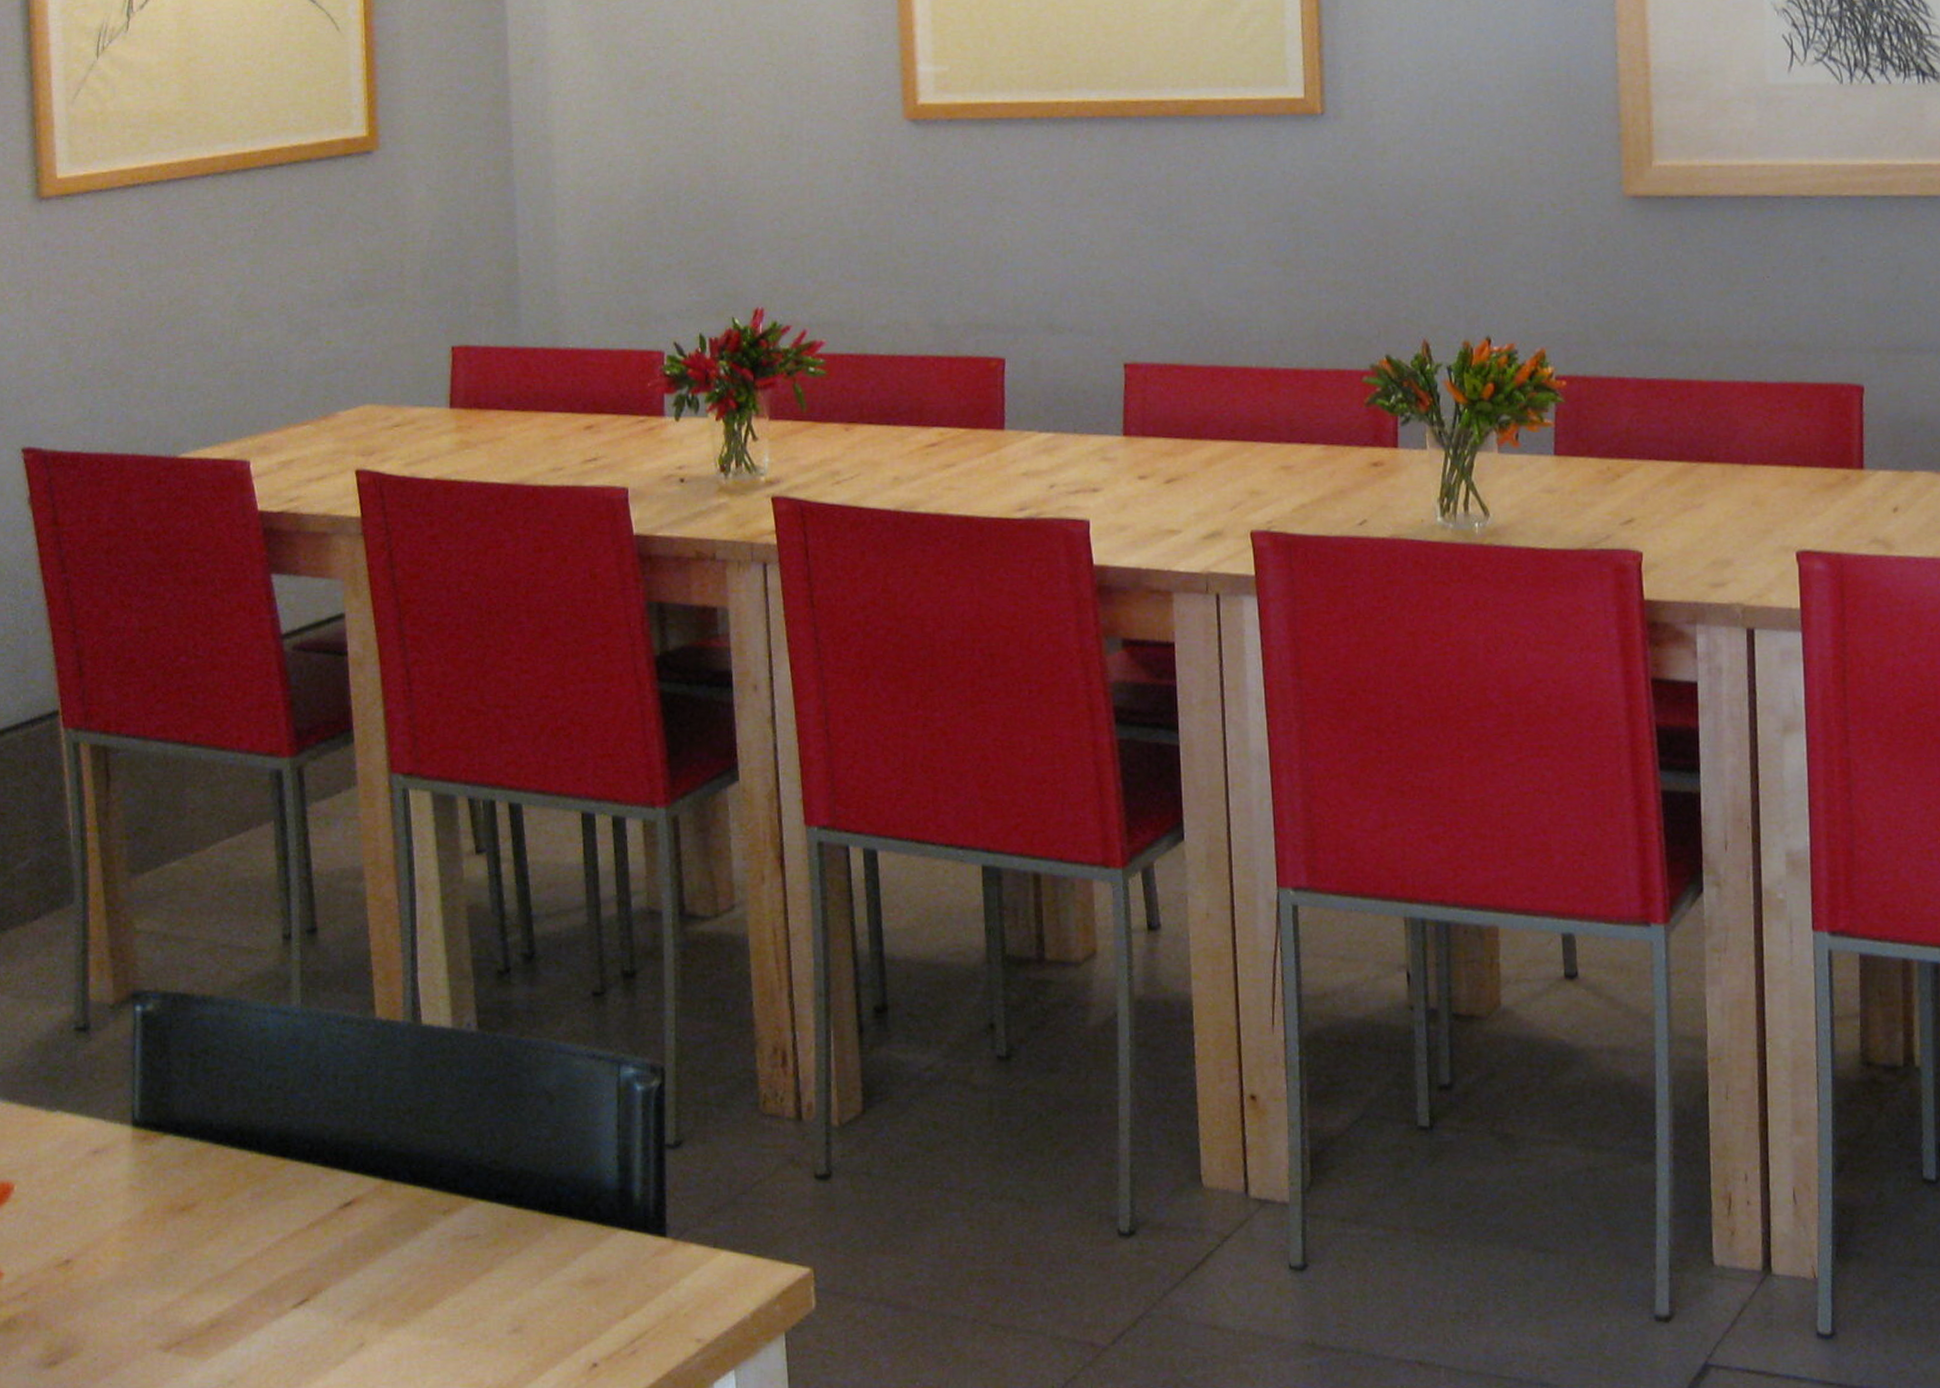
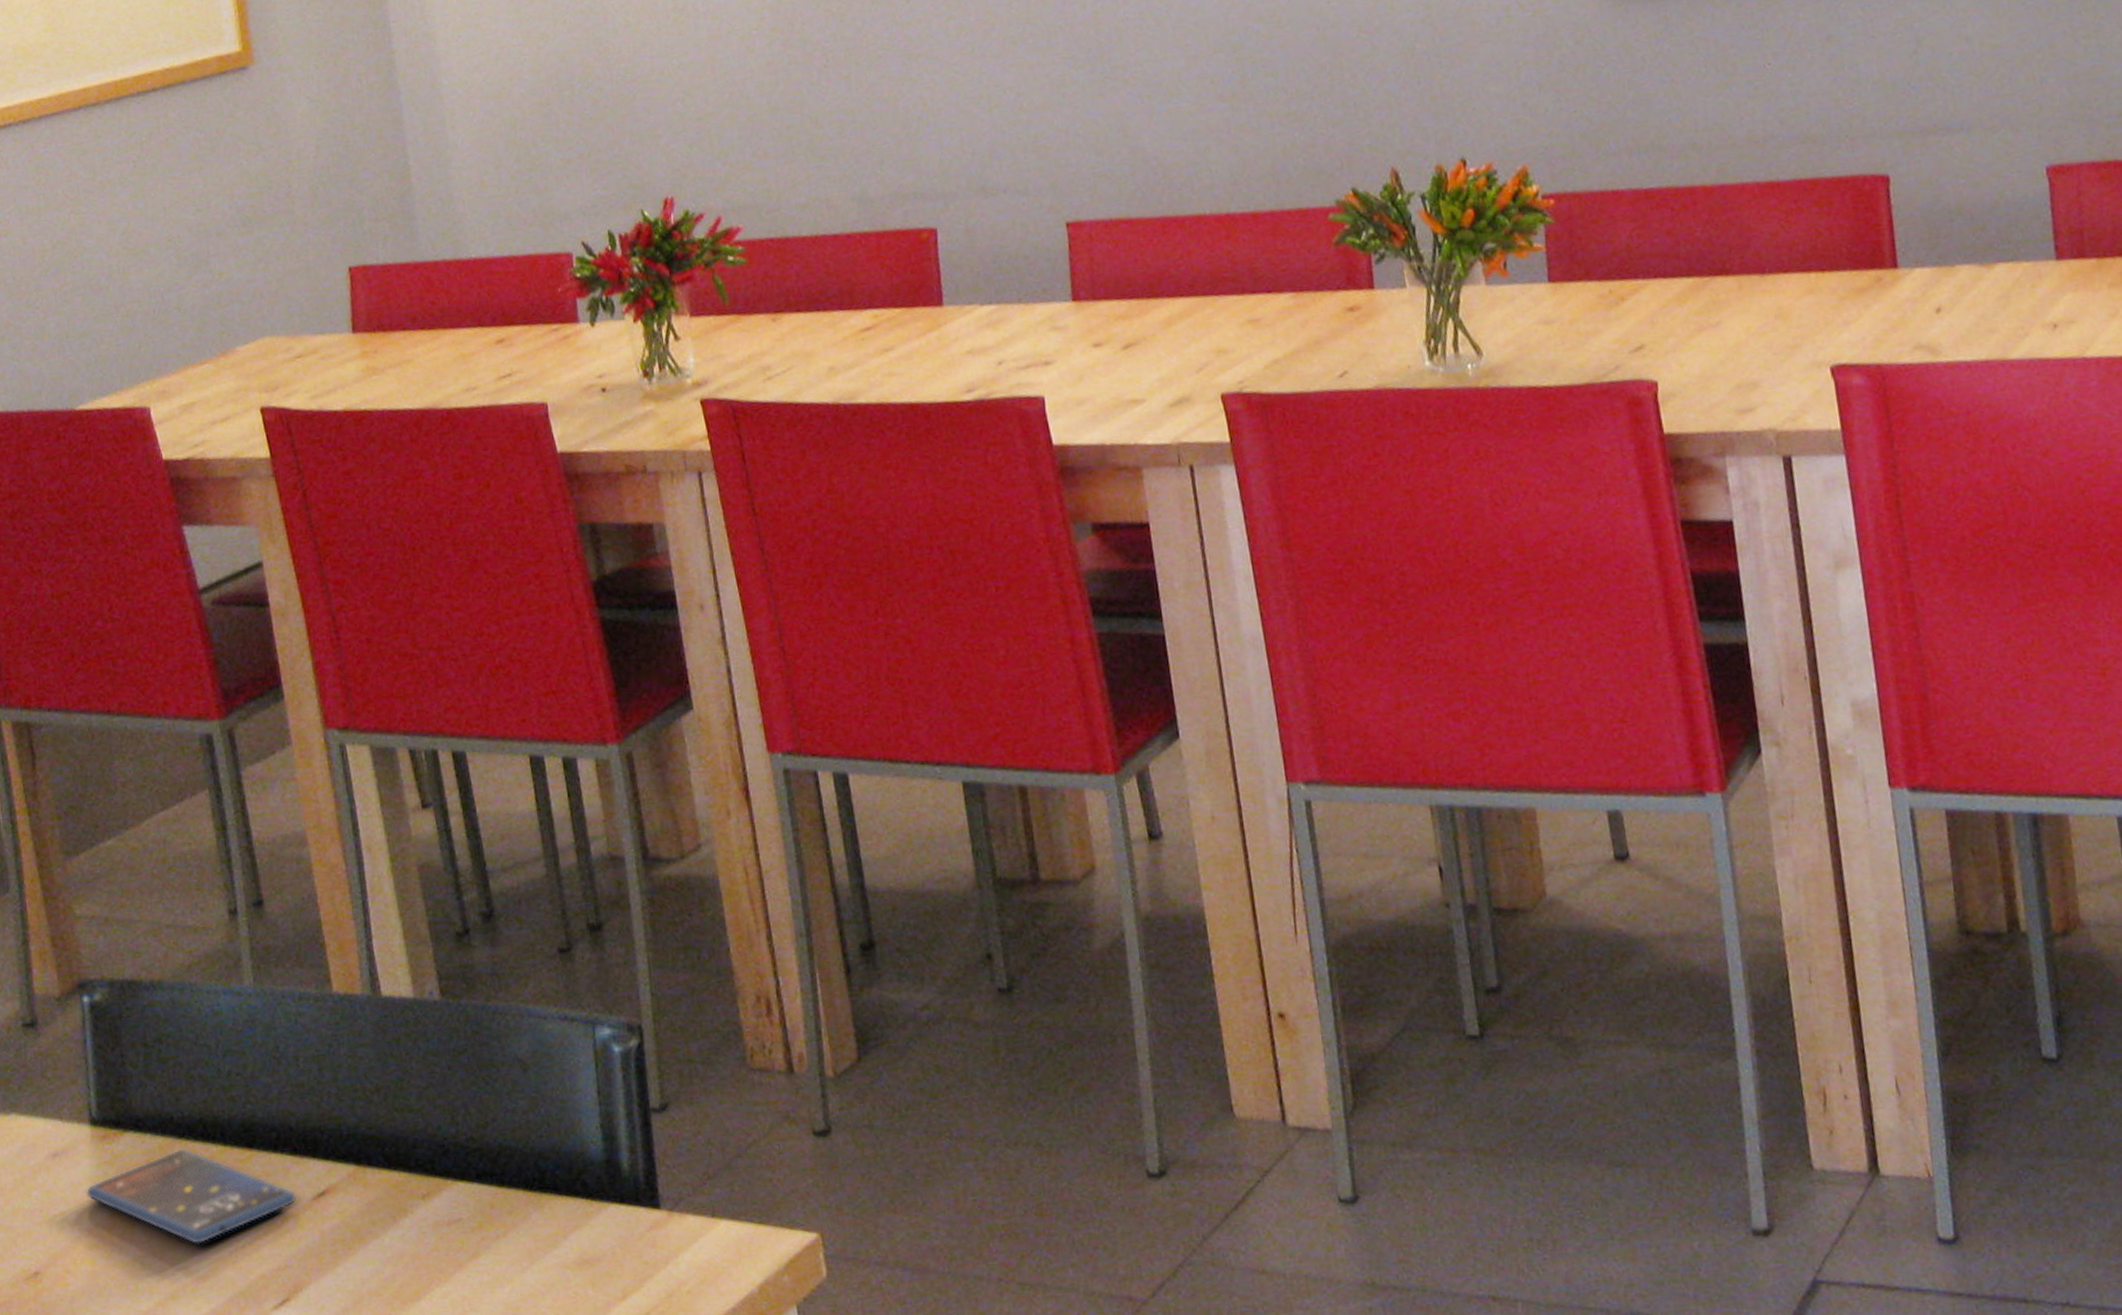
smartphone: none [123,1153,324,1244] -> present [86,1148,297,1245]

